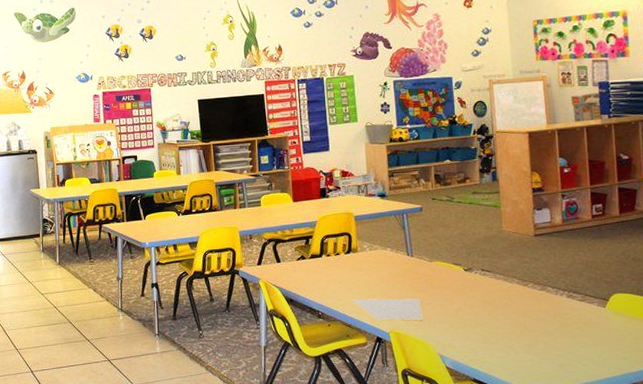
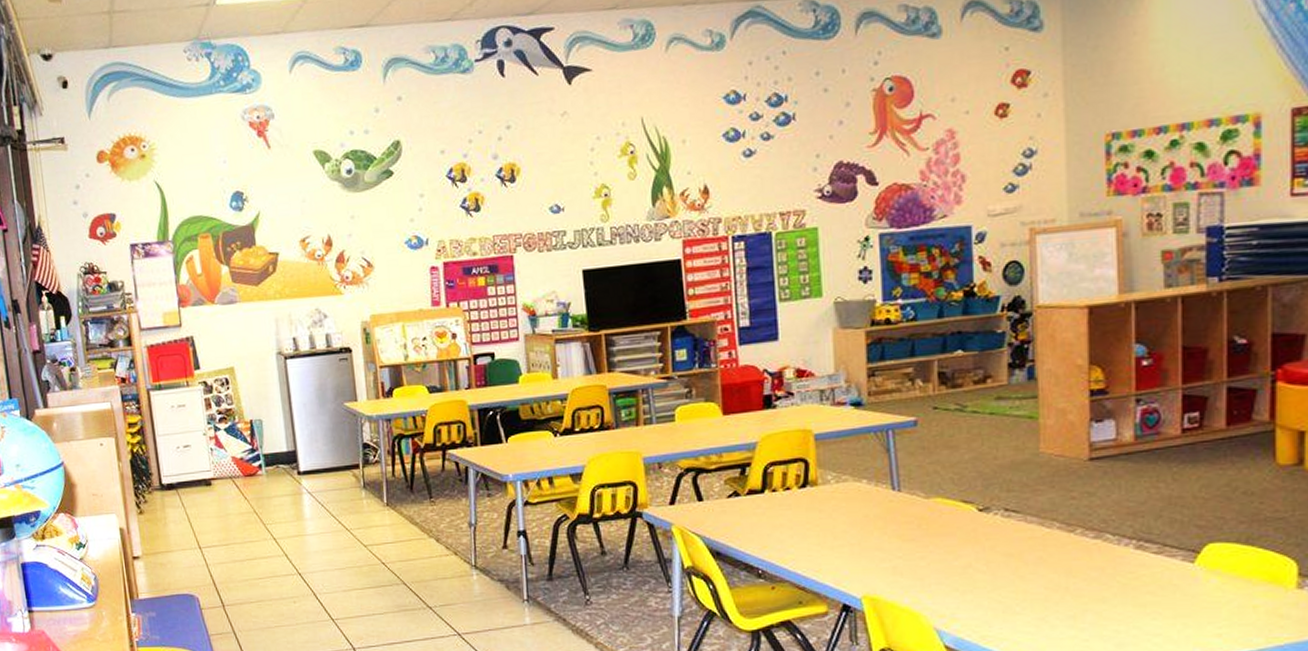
paper sheet: present [352,298,422,320] -> none [808,550,912,581]

